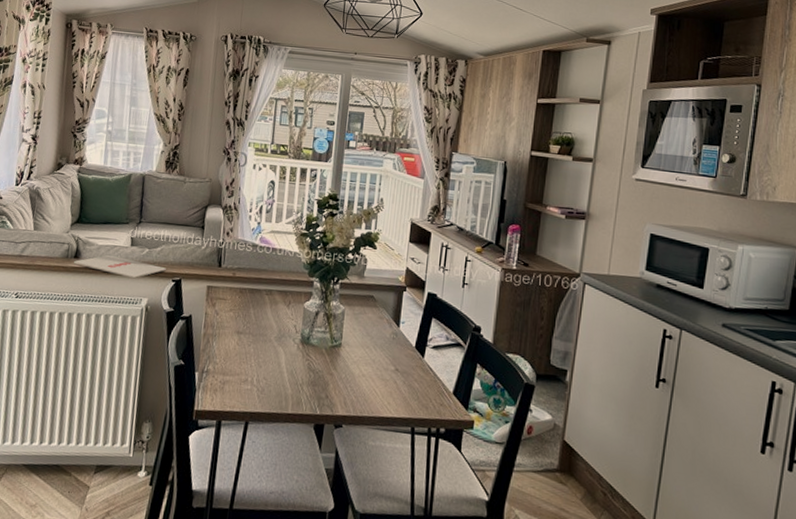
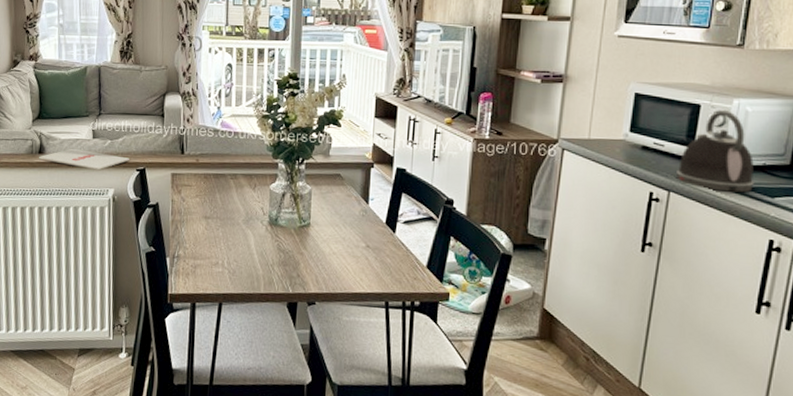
kettle: none [688,254,758,334] -> present [677,110,755,193]

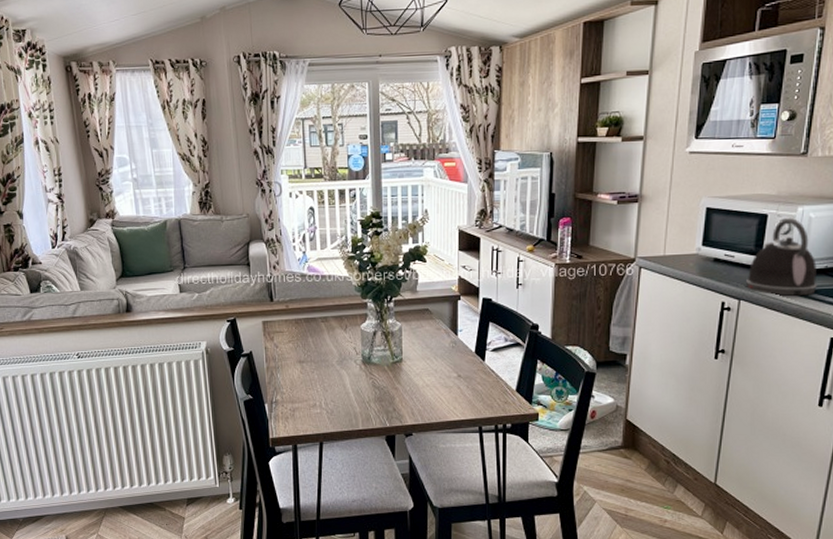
magazine: present [38,148,131,171] -> none [126,304,220,324]

